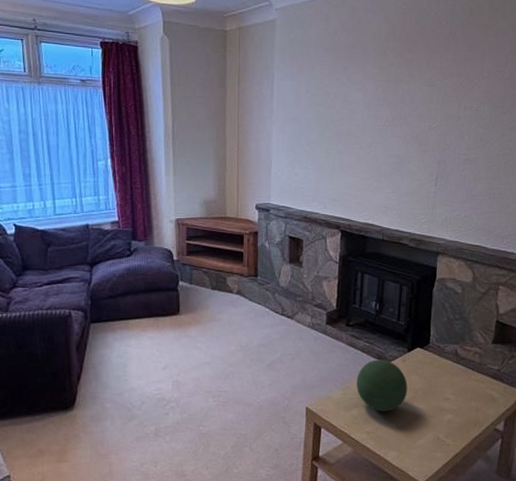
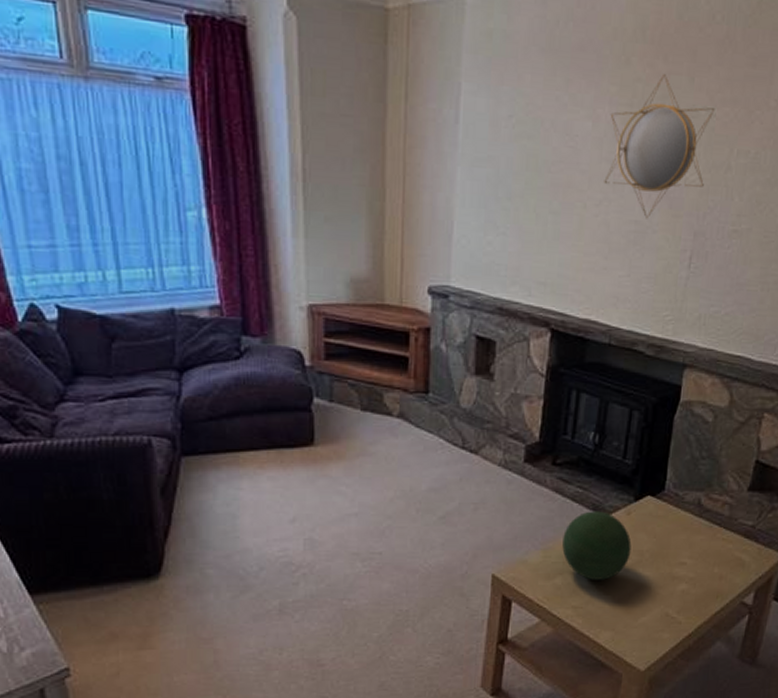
home mirror: none [372,60,446,154] -> present [604,74,715,219]

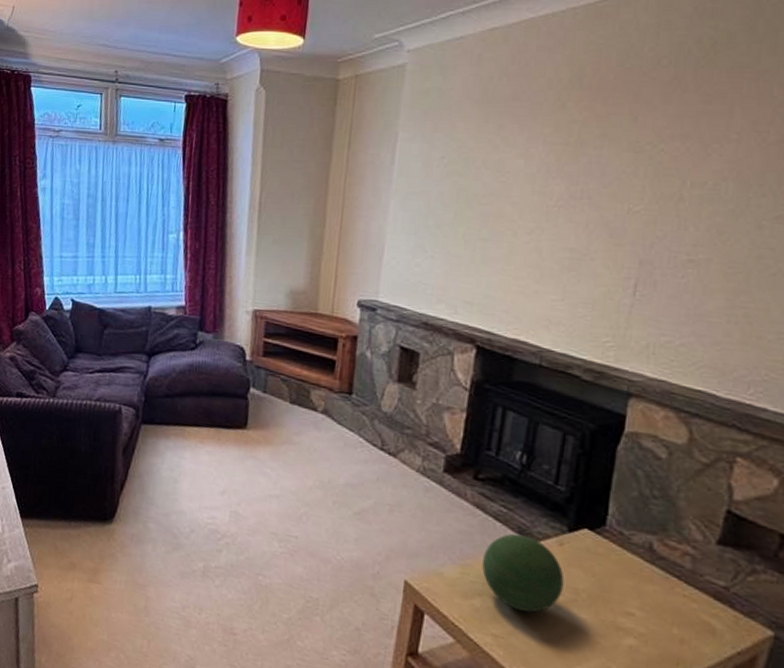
home mirror: present [604,74,715,219] -> none [536,115,663,247]

